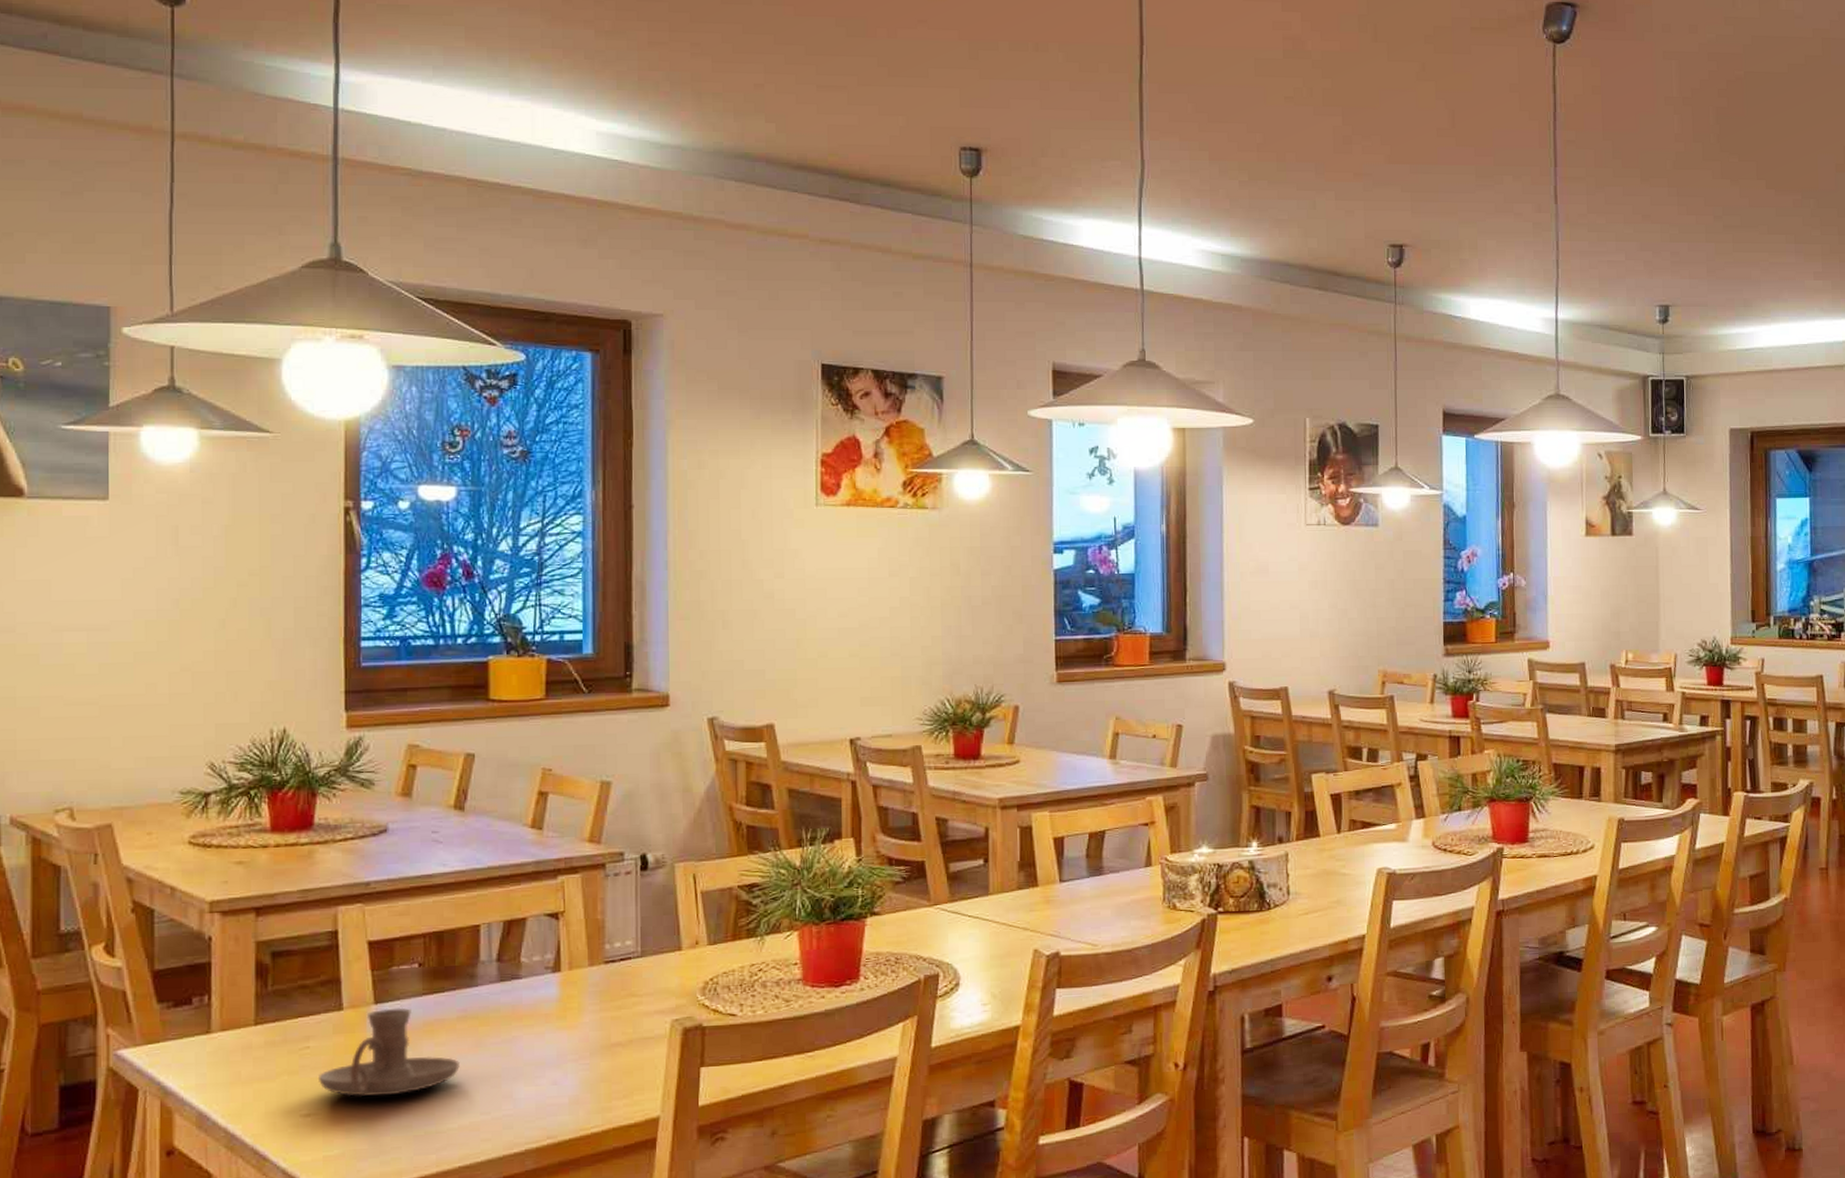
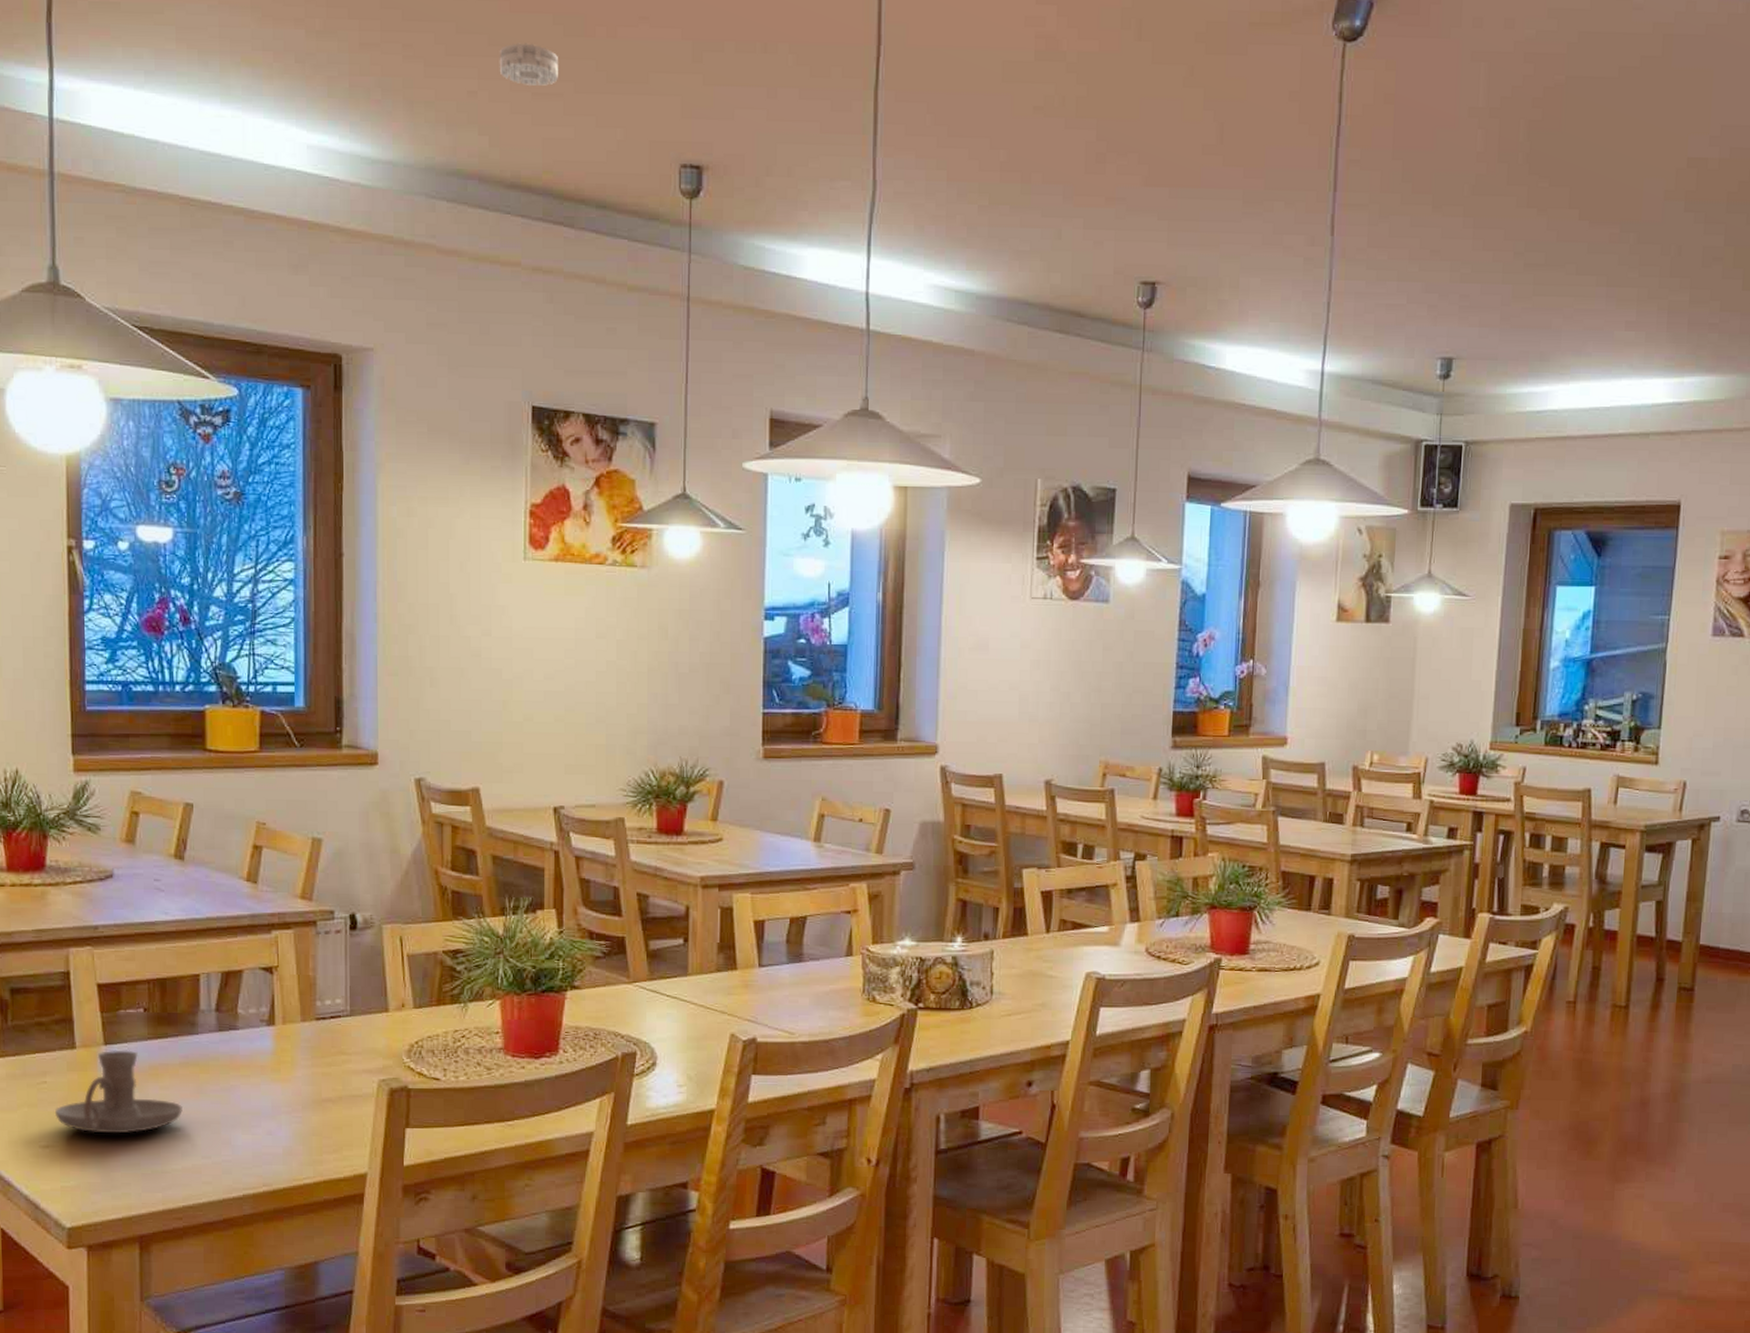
smoke detector: none [784,42,842,79] -> present [499,43,558,86]

